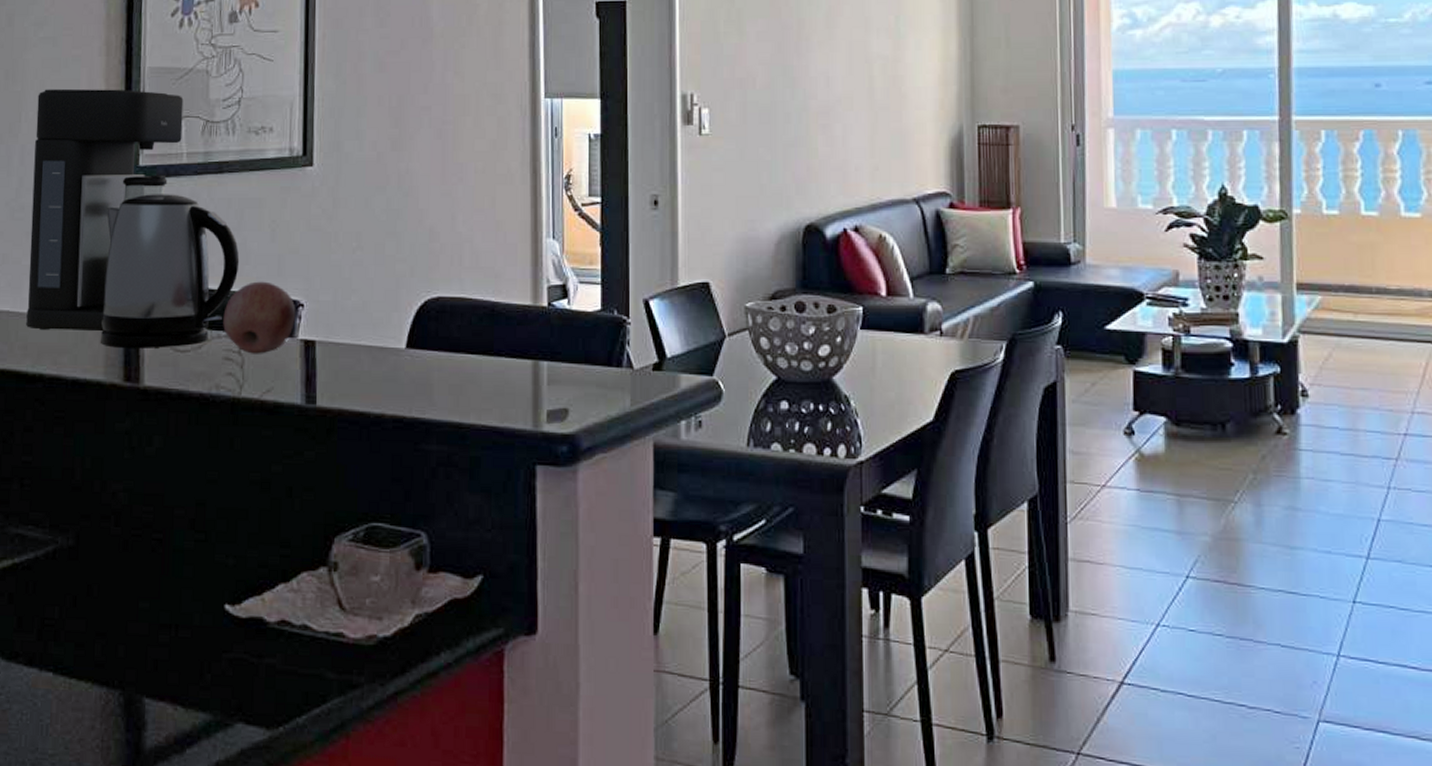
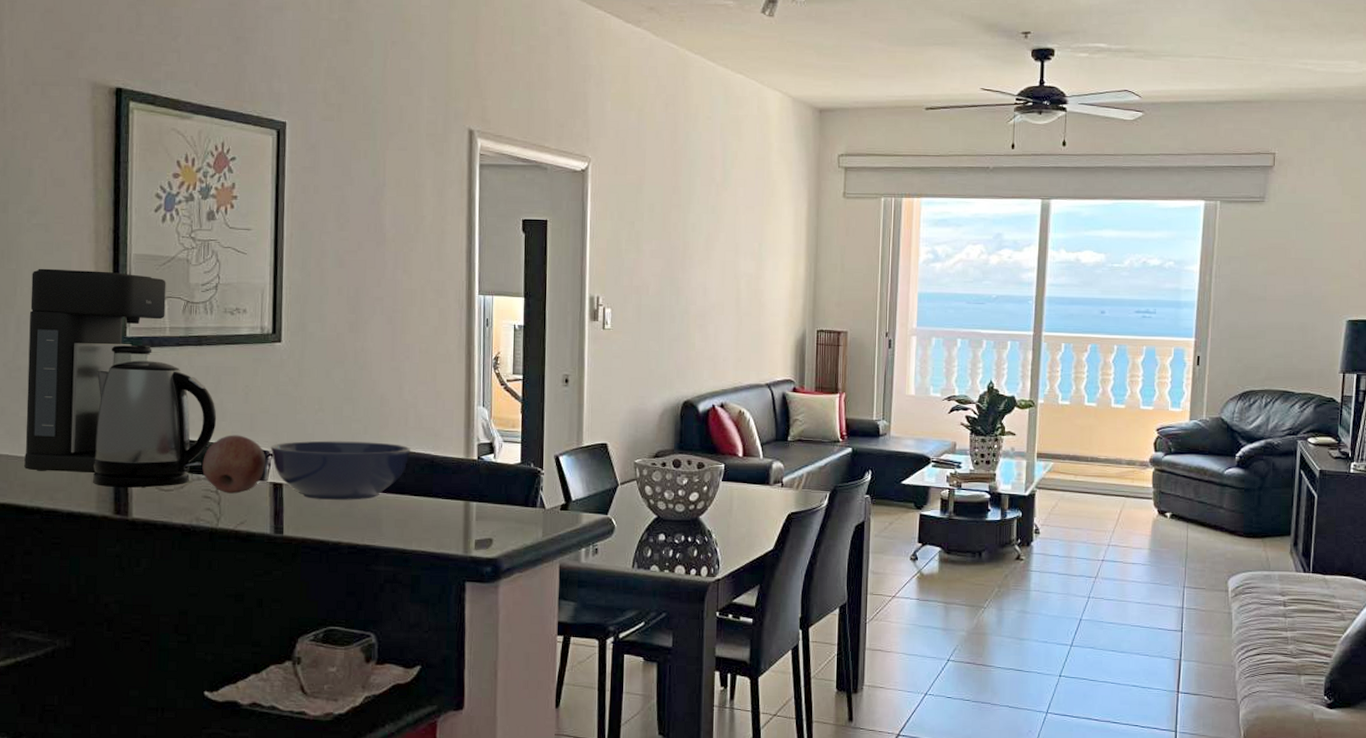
bowl: none [301,286,467,361] -> present [270,440,411,500]

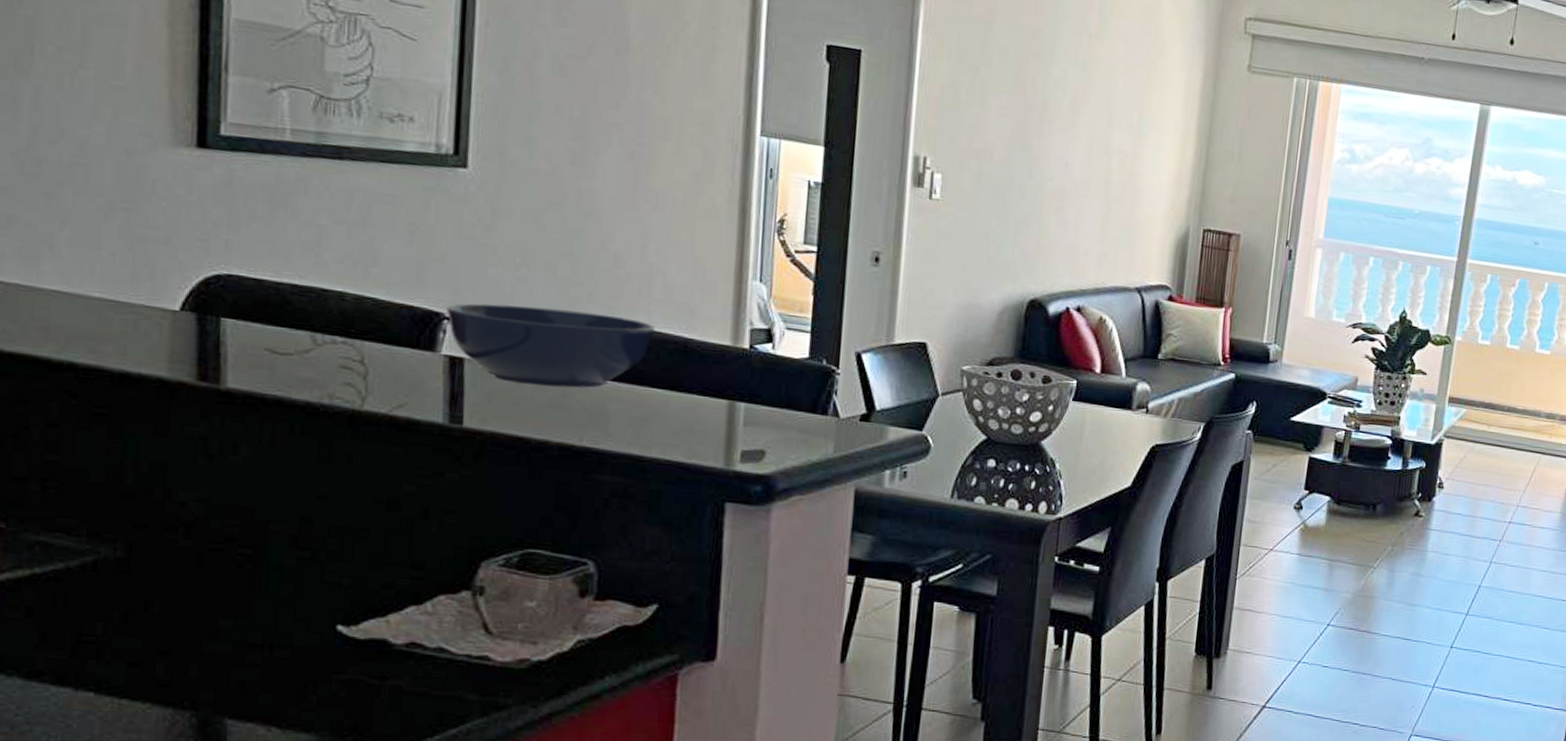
coffee maker: present [24,268,166,474] -> none [47,20,287,322]
kettle: present [92,360,217,489] -> none [161,169,364,349]
fruit: present [202,435,266,494] -> none [340,286,440,367]

